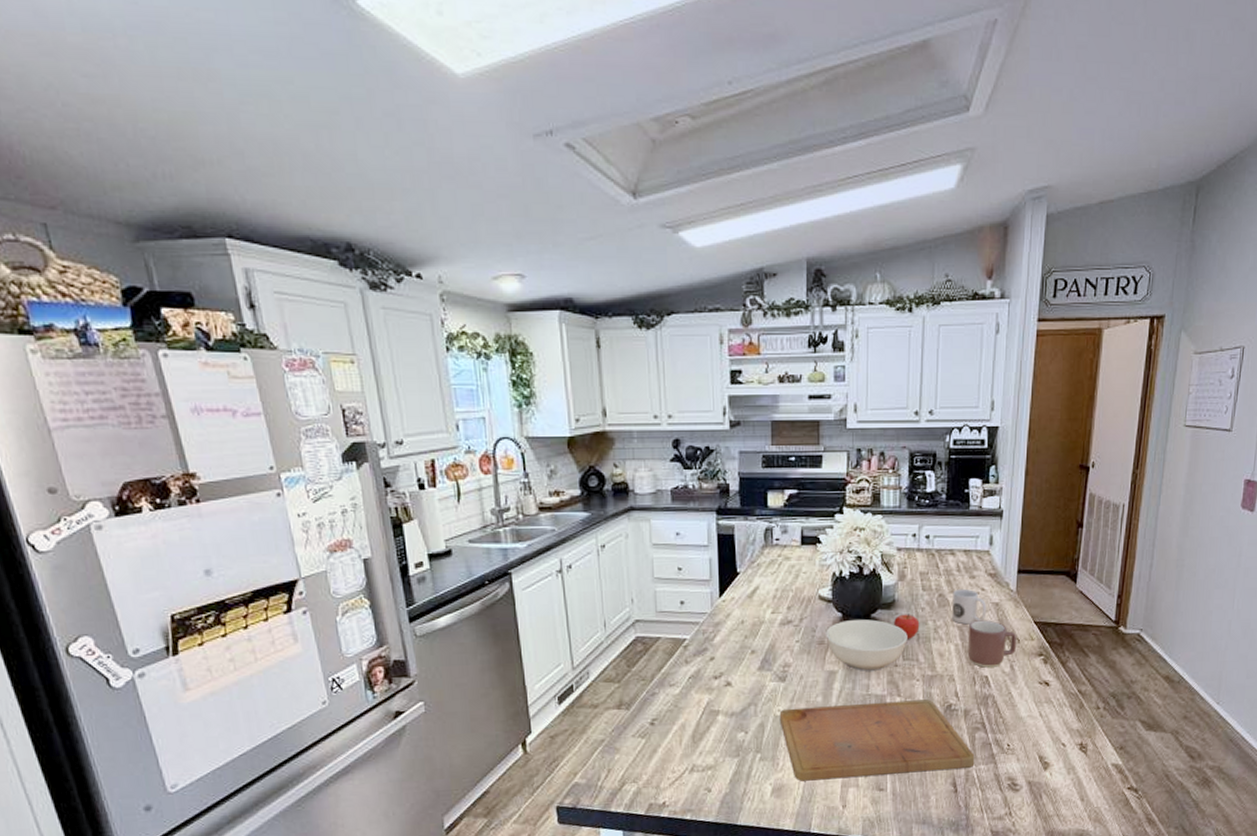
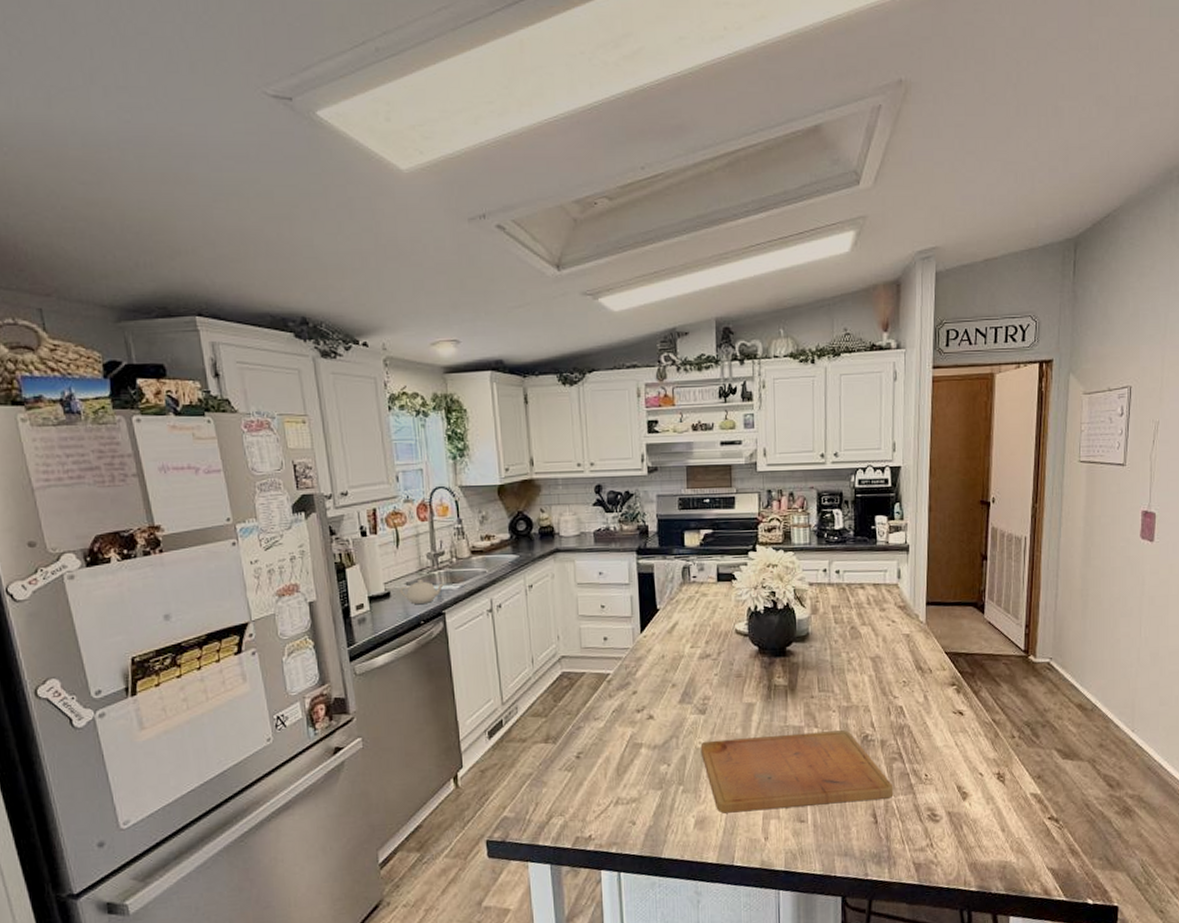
teapot: none [461,537,511,563] -> present [399,579,445,604]
bowl: present [826,619,908,671] -> none [743,652,822,703]
fruit: present [894,614,920,640] -> none [809,646,834,671]
mug: present [952,588,987,625] -> none [864,621,898,656]
mug: present [967,620,1017,668] -> none [880,651,929,698]

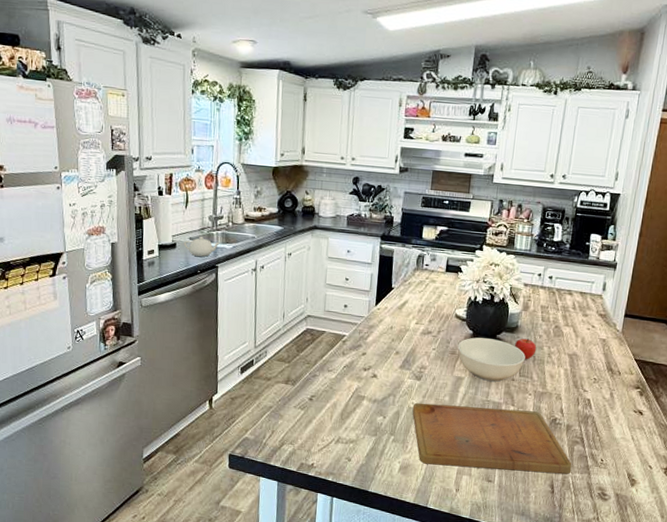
bowl: none [743,652,822,703] -> present [457,337,526,382]
fruit: none [809,646,834,671] -> present [515,338,537,360]

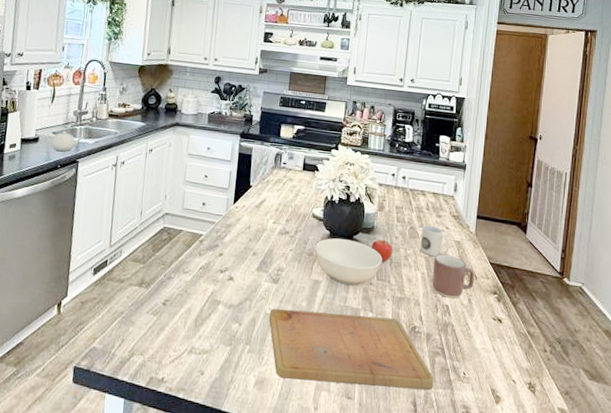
mug: none [564,323,595,354] -> present [420,224,450,257]
mug: none [574,351,619,393] -> present [432,254,475,298]

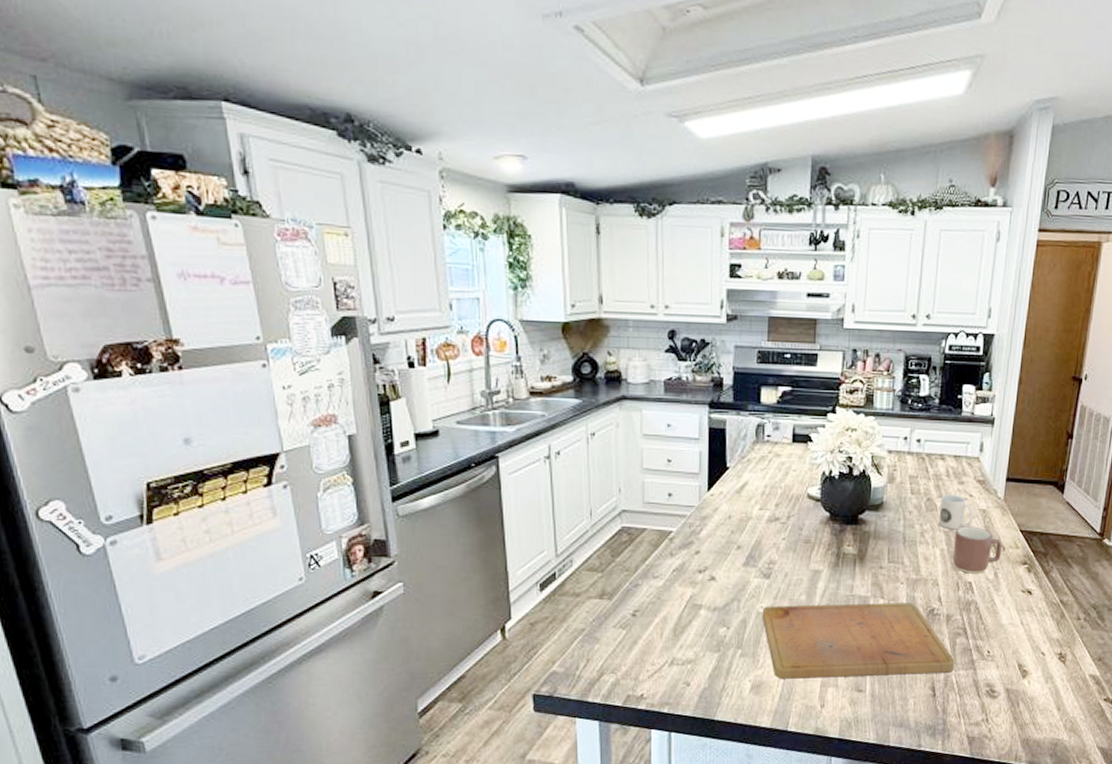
teapot: present [46,131,84,151] -> none [449,419,500,445]
bowl: present [315,238,382,286] -> none [812,520,894,572]
fruit: present [372,239,393,263] -> none [881,516,907,542]

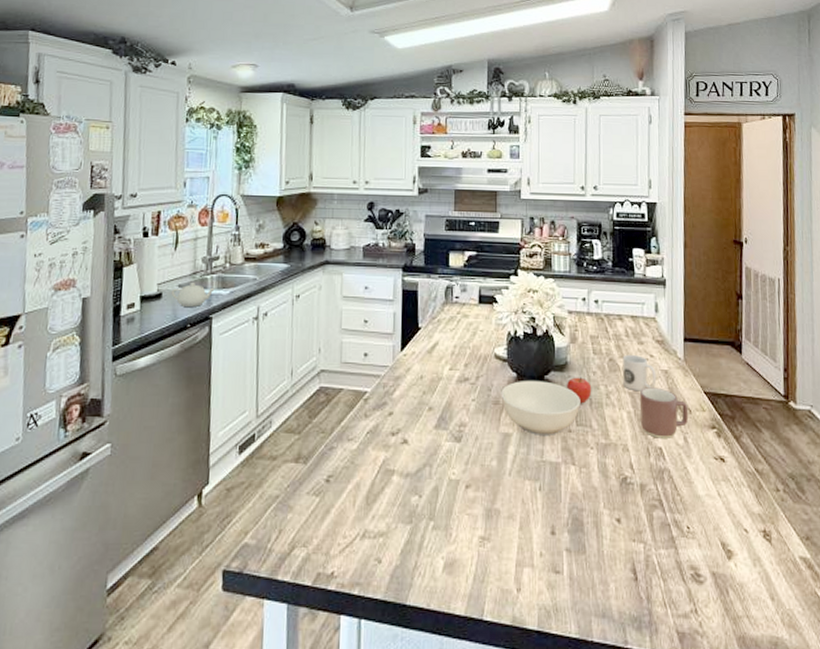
teapot: none [449,419,500,445] -> present [171,283,216,307]
cutting board: present [762,603,955,679] -> none [454,470,654,557]
bowl: none [812,520,894,572] -> present [501,381,580,435]
fruit: none [881,516,907,542] -> present [567,377,592,404]

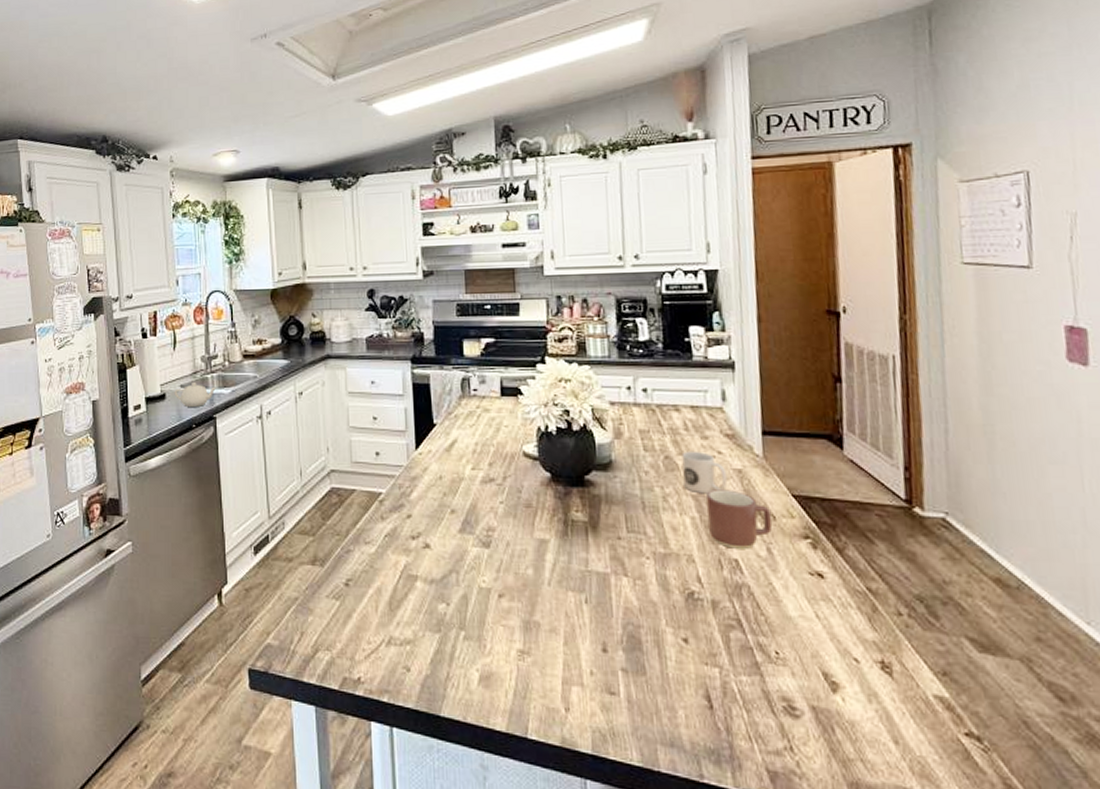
bowl: present [501,381,580,435] -> none [533,482,631,543]
fruit: present [567,377,592,404] -> none [613,477,645,508]

